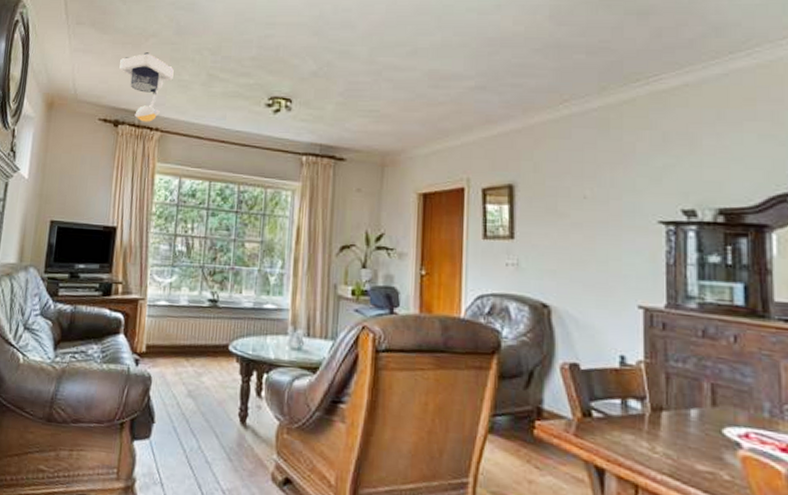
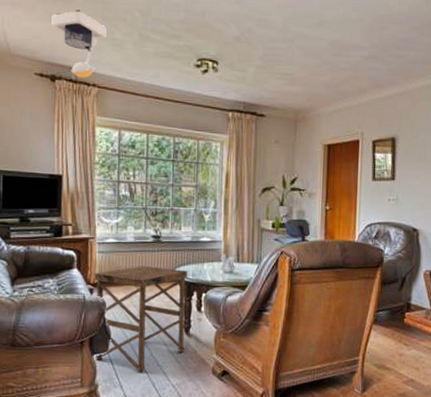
side table: none [135,335,248,469] -> present [95,266,188,372]

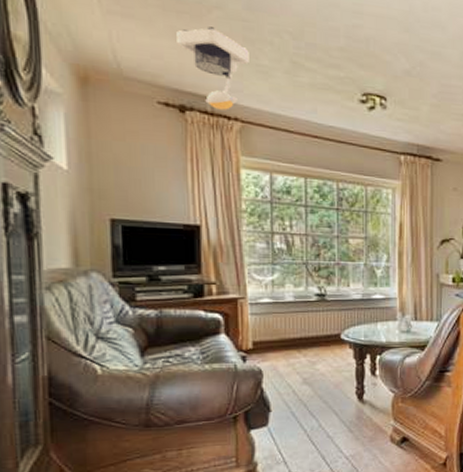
side table: present [95,266,188,372] -> none [247,328,360,446]

